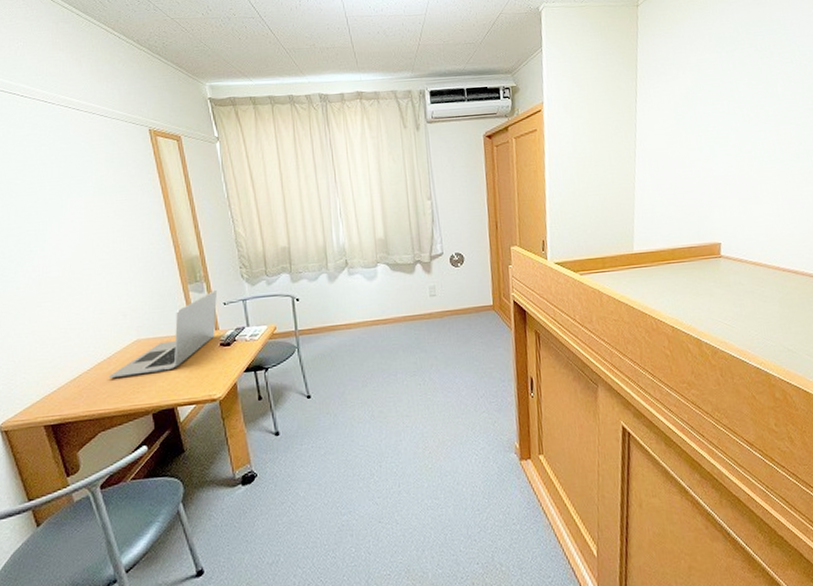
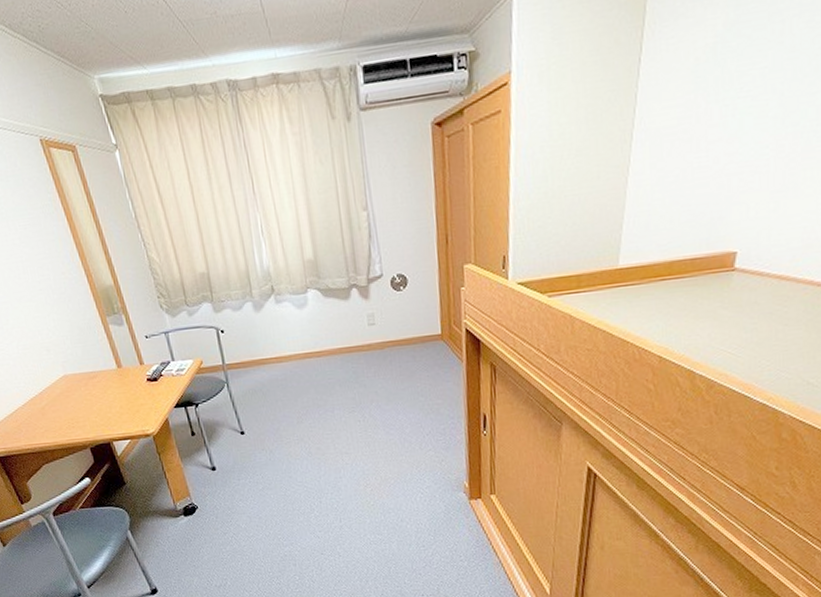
laptop: present [108,290,217,378] -> none [43,323,141,413]

